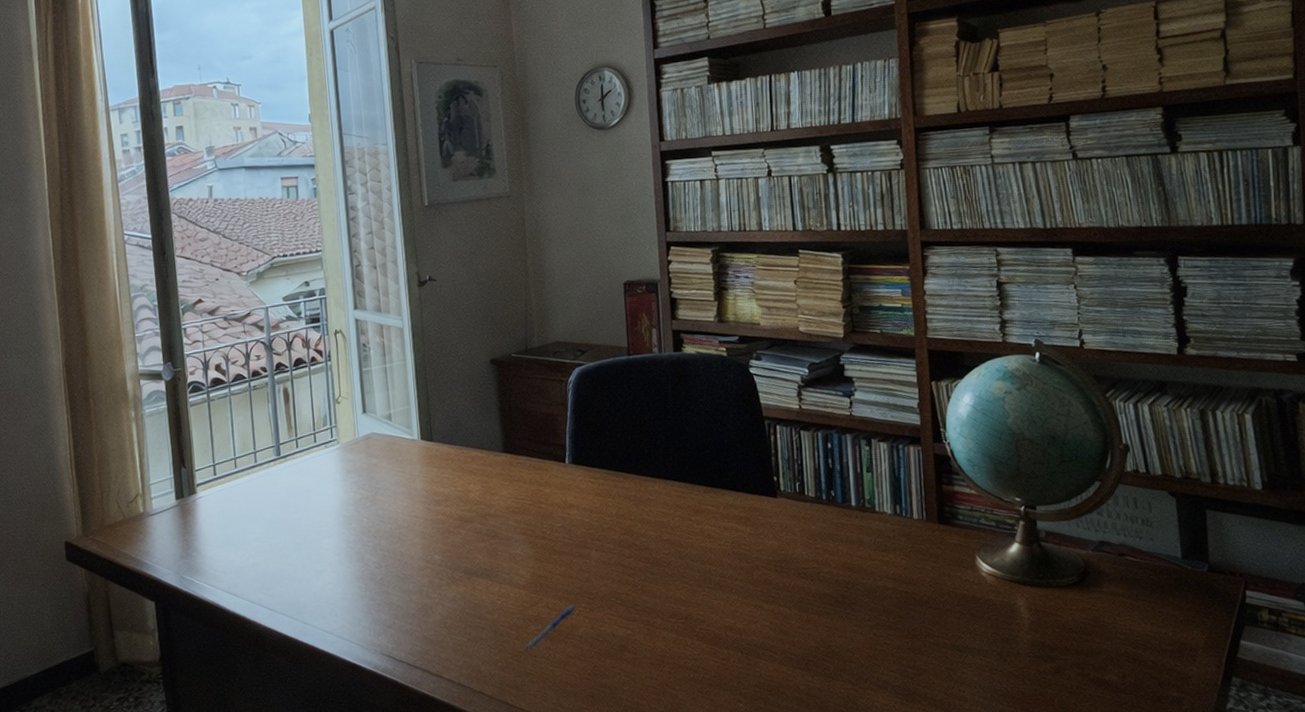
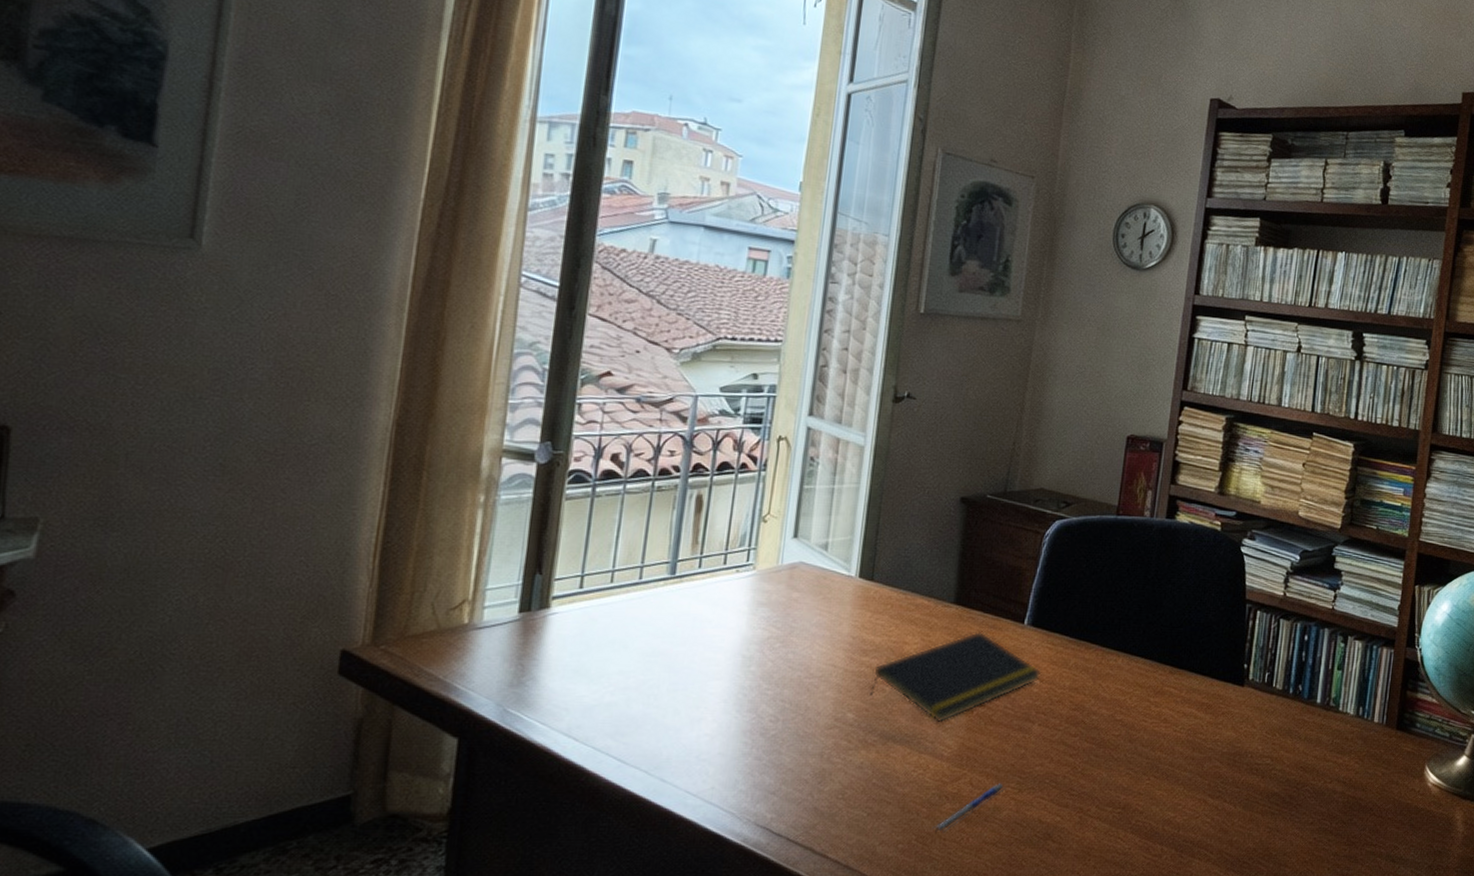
notepad: none [448,473,590,557] -> present [870,631,1042,723]

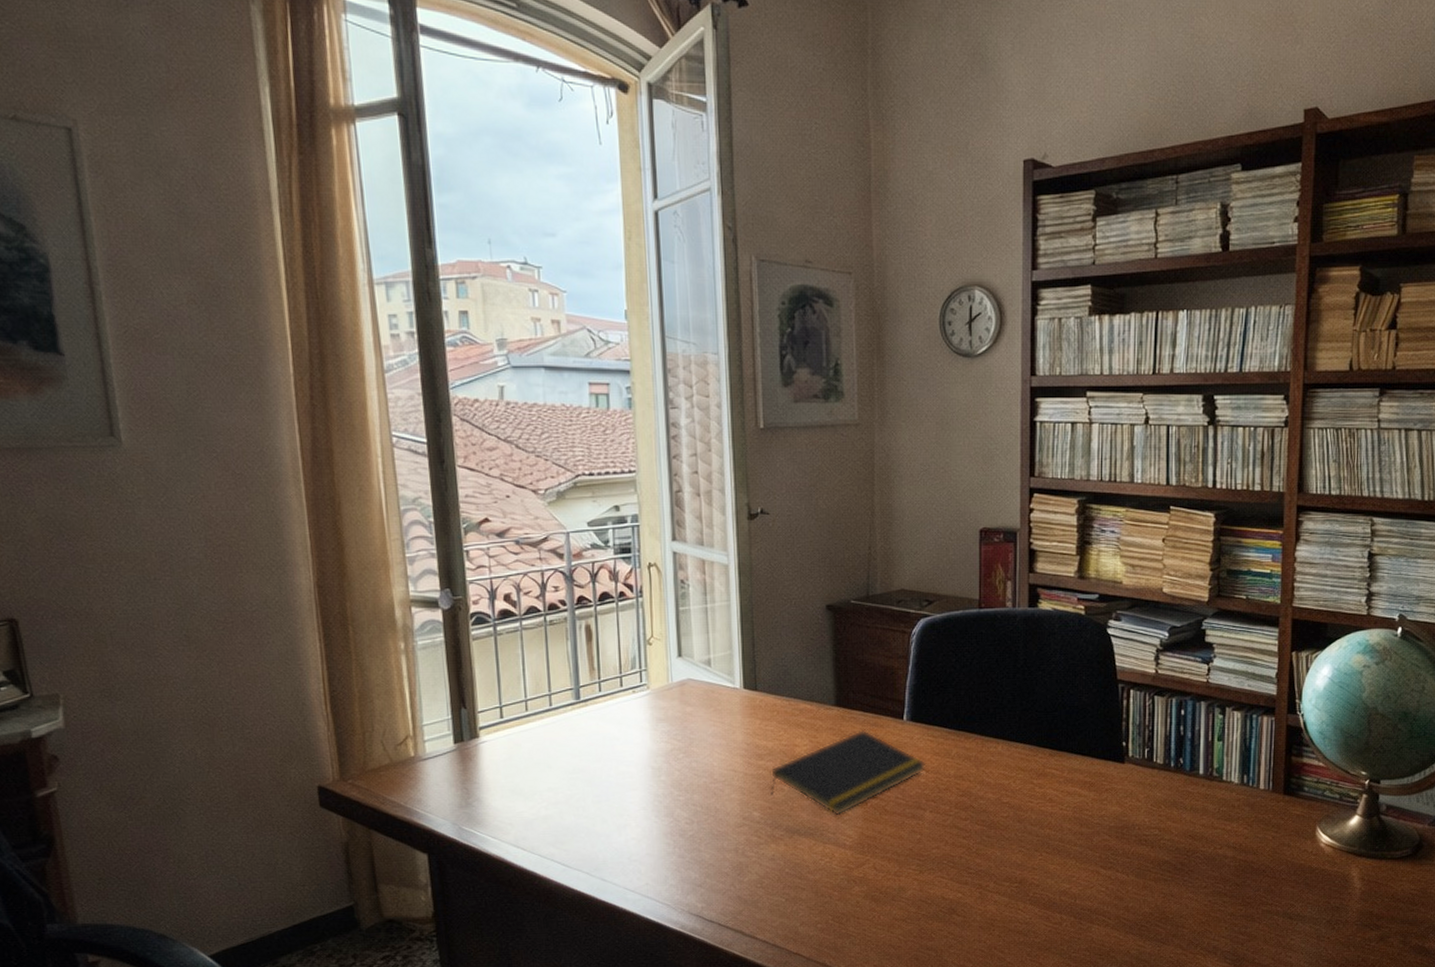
pen: present [931,783,1005,833] -> none [845,866,907,913]

